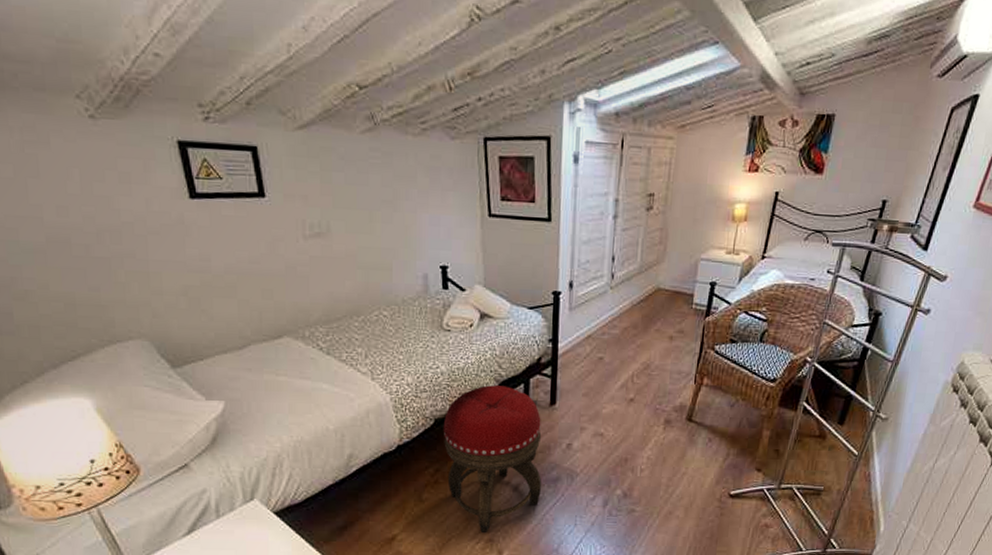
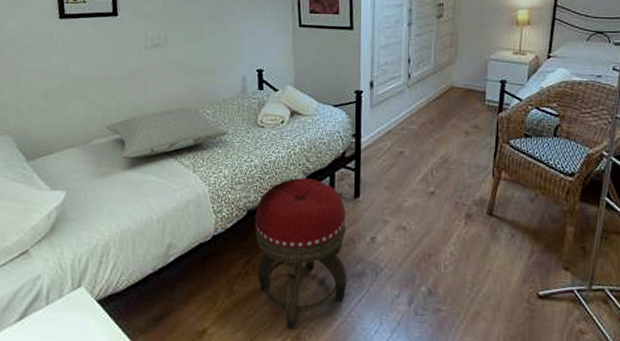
pillow: none [264,308,410,366] -> present [105,107,228,159]

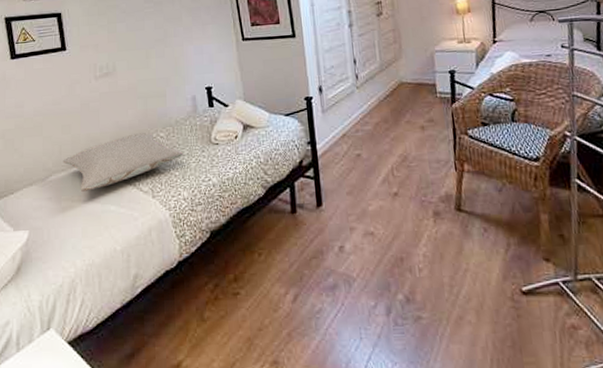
footstool: present [254,178,348,329] -> none [218,191,321,353]

